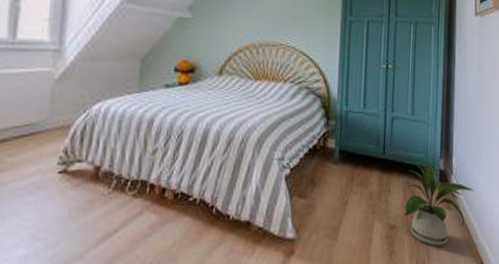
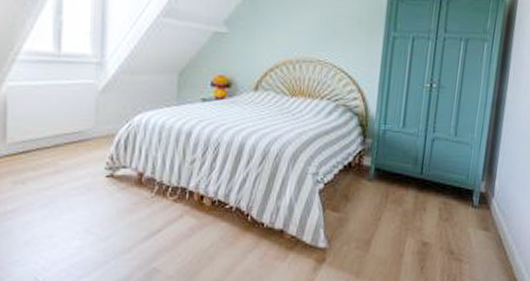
house plant: present [403,161,475,246] -> none [438,182,517,265]

